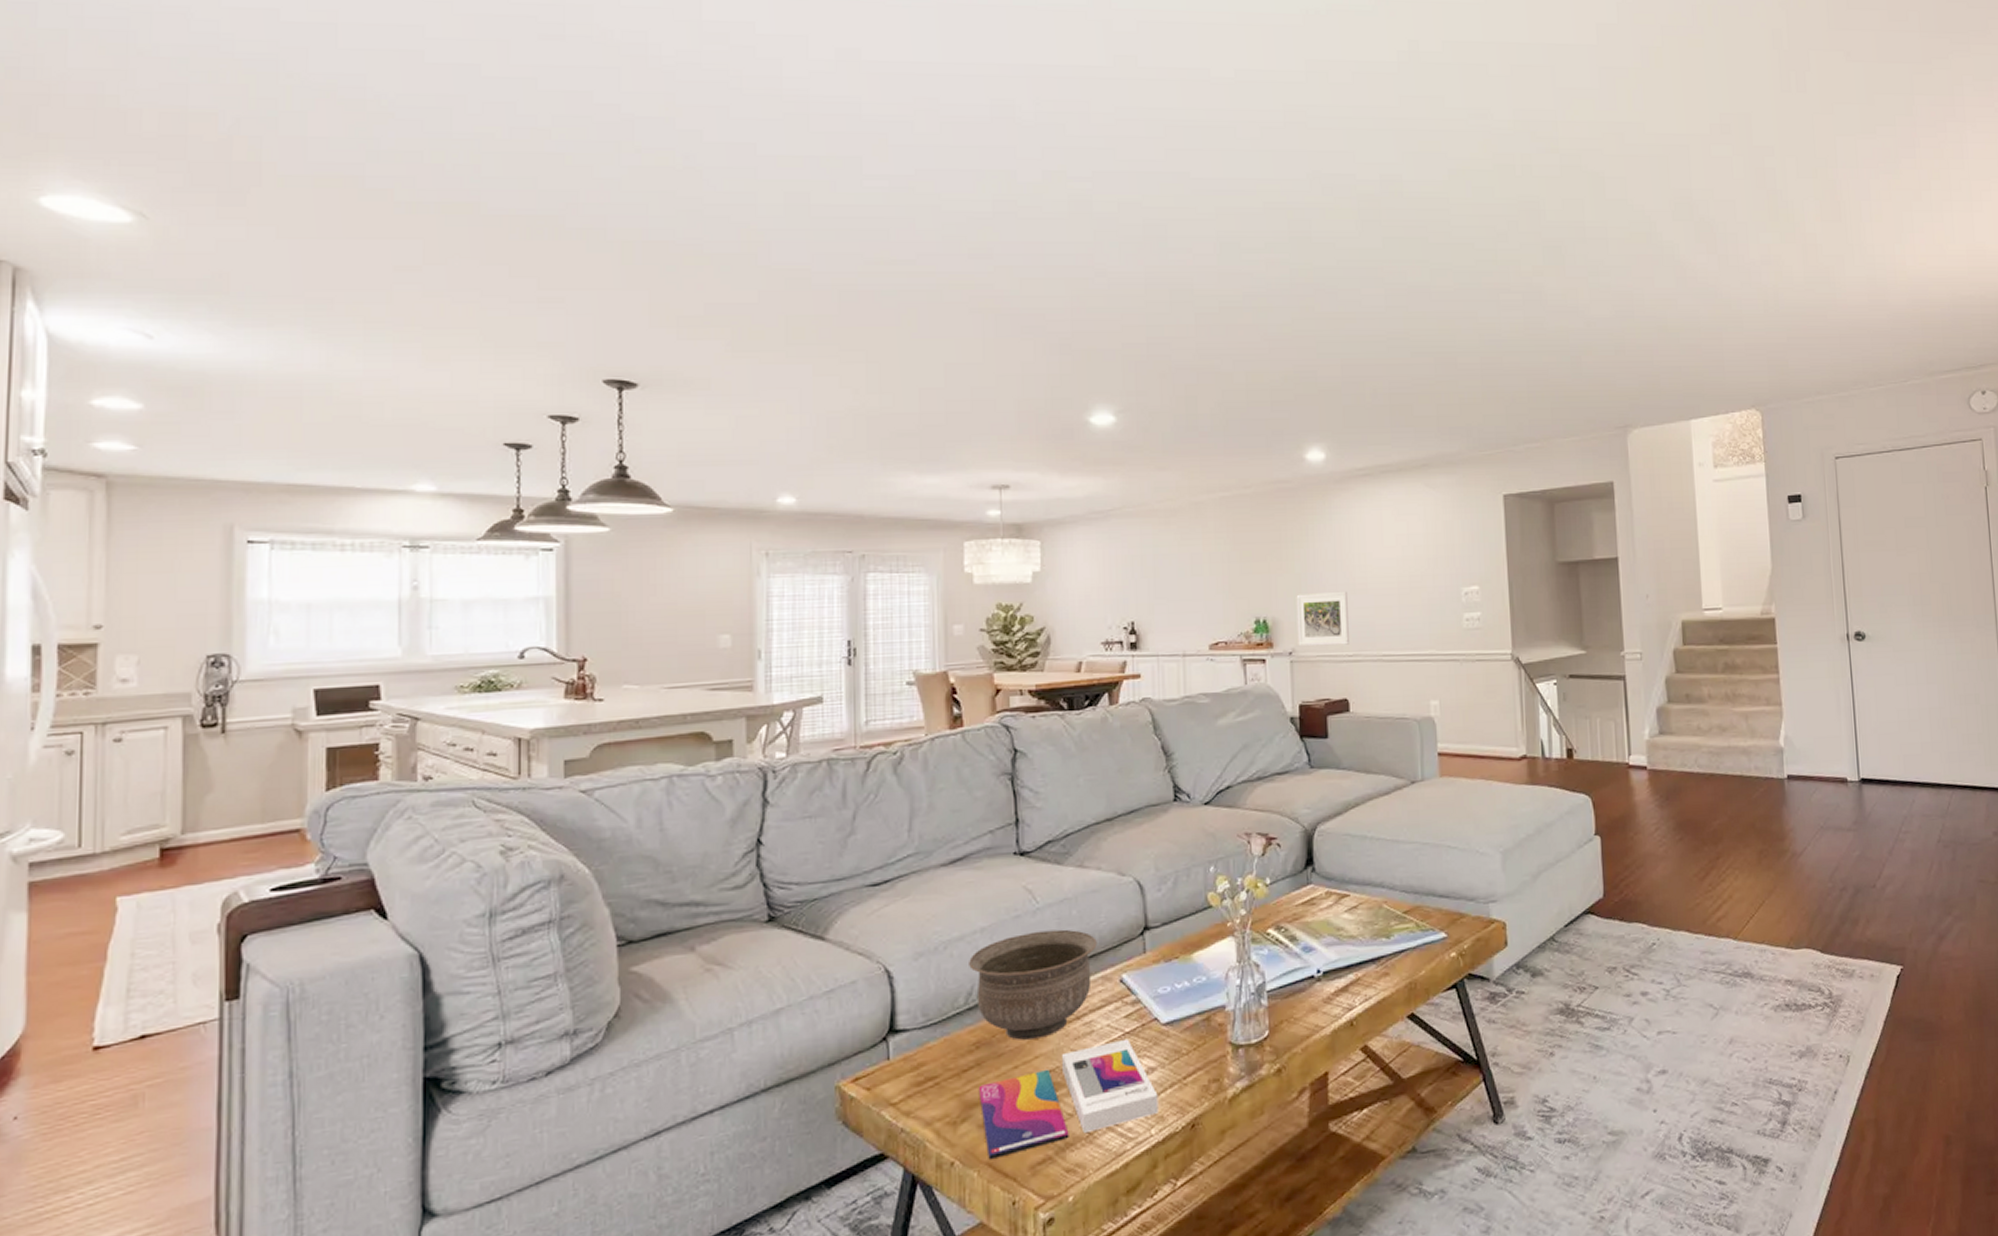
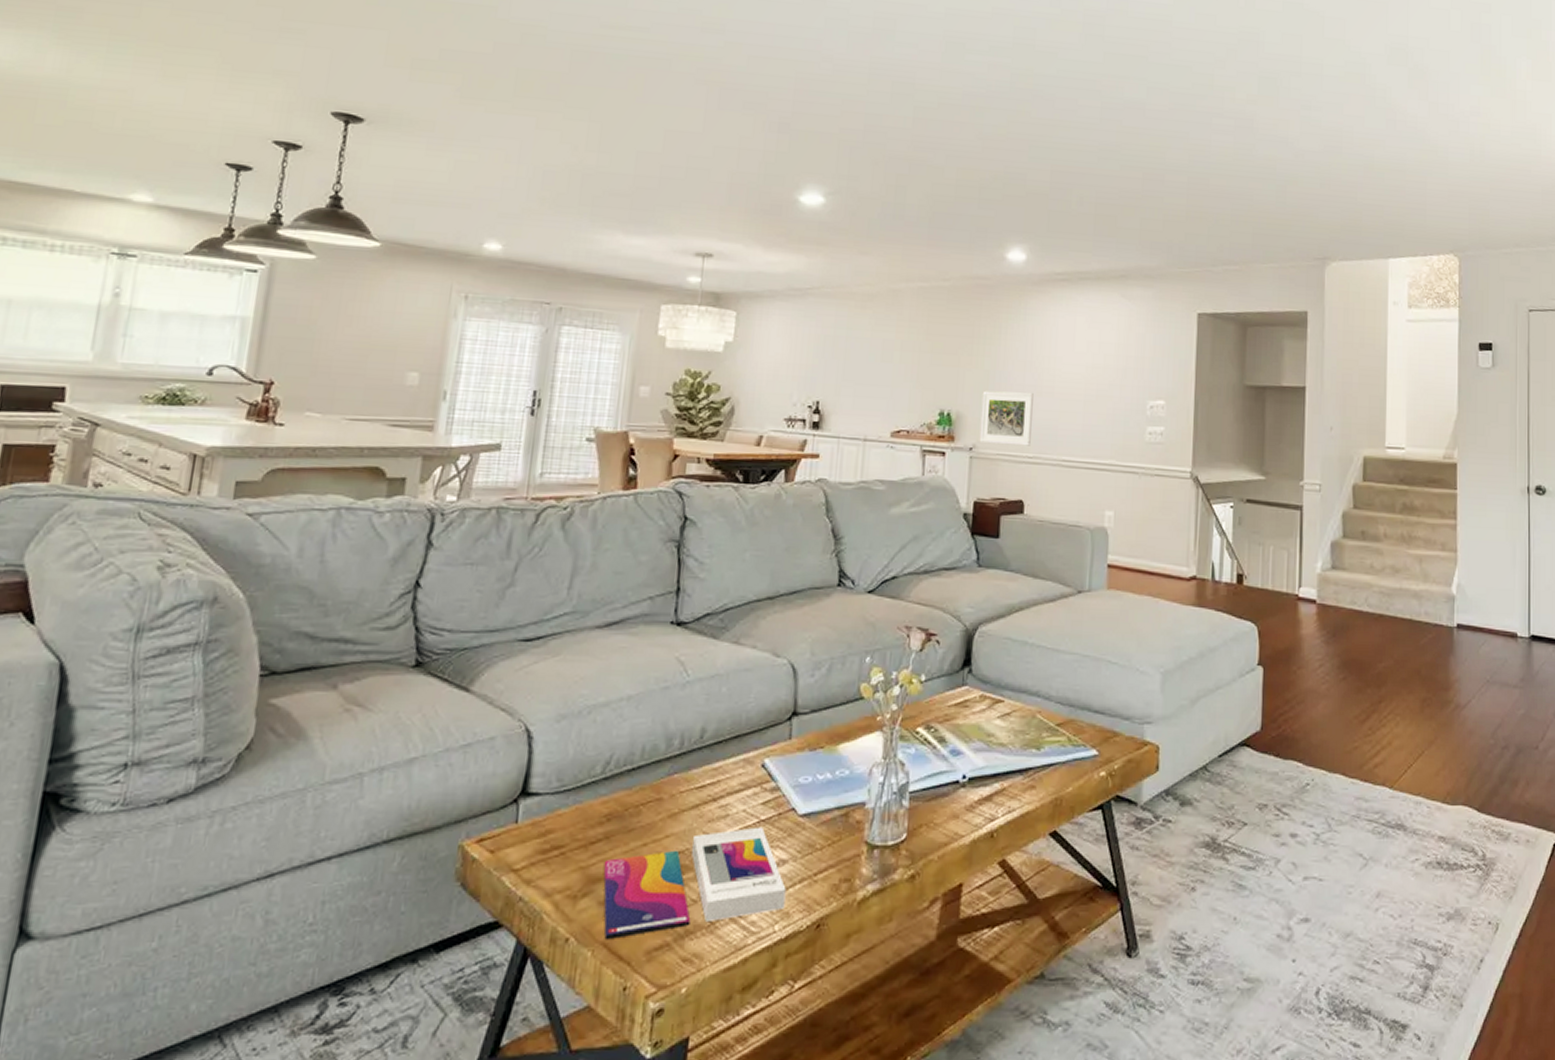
bowl: present [969,929,1097,1040] -> none [611,705,743,817]

